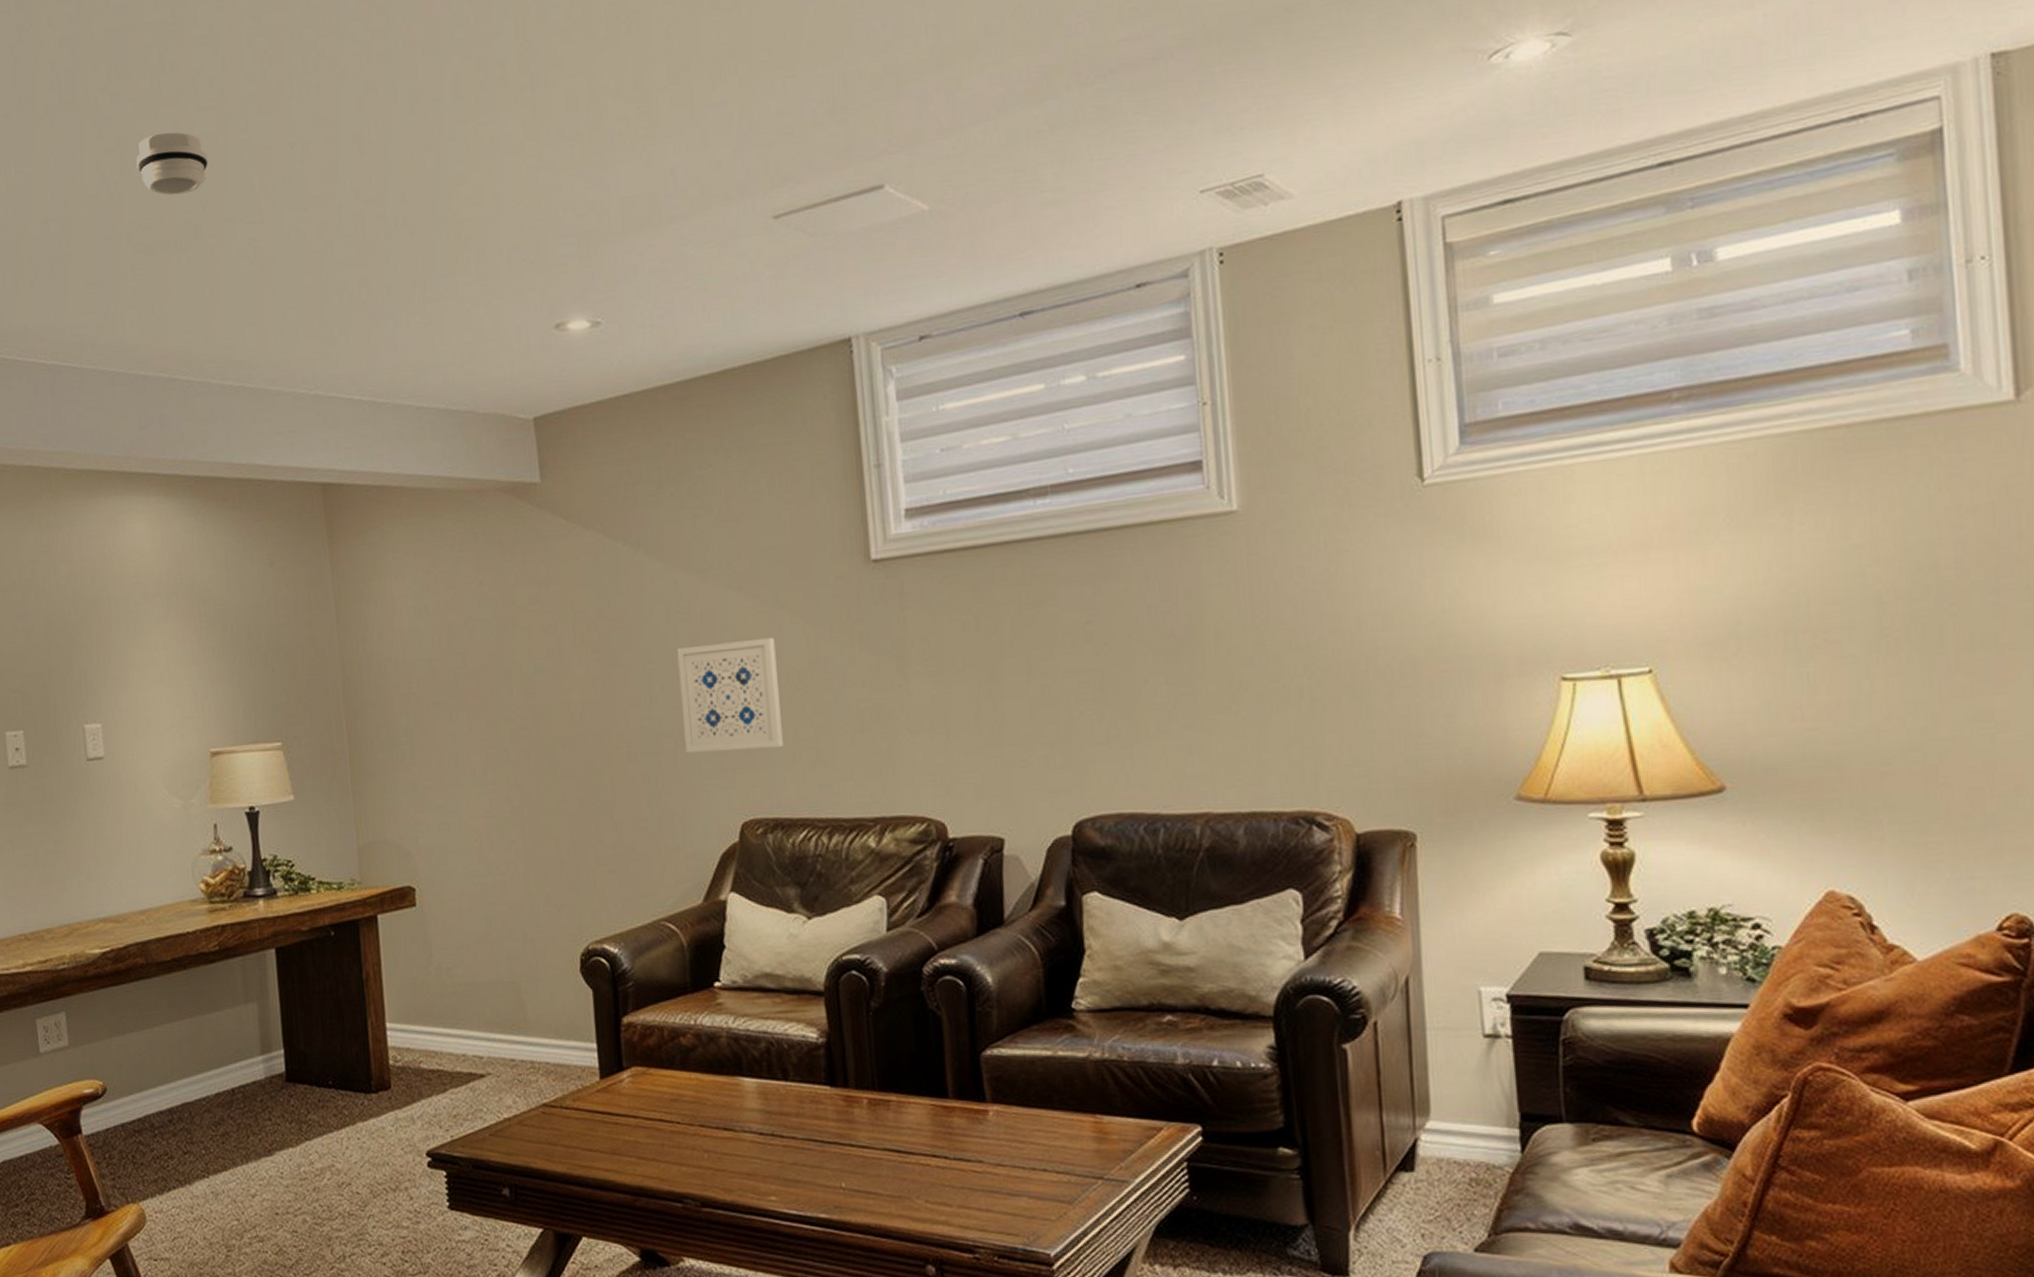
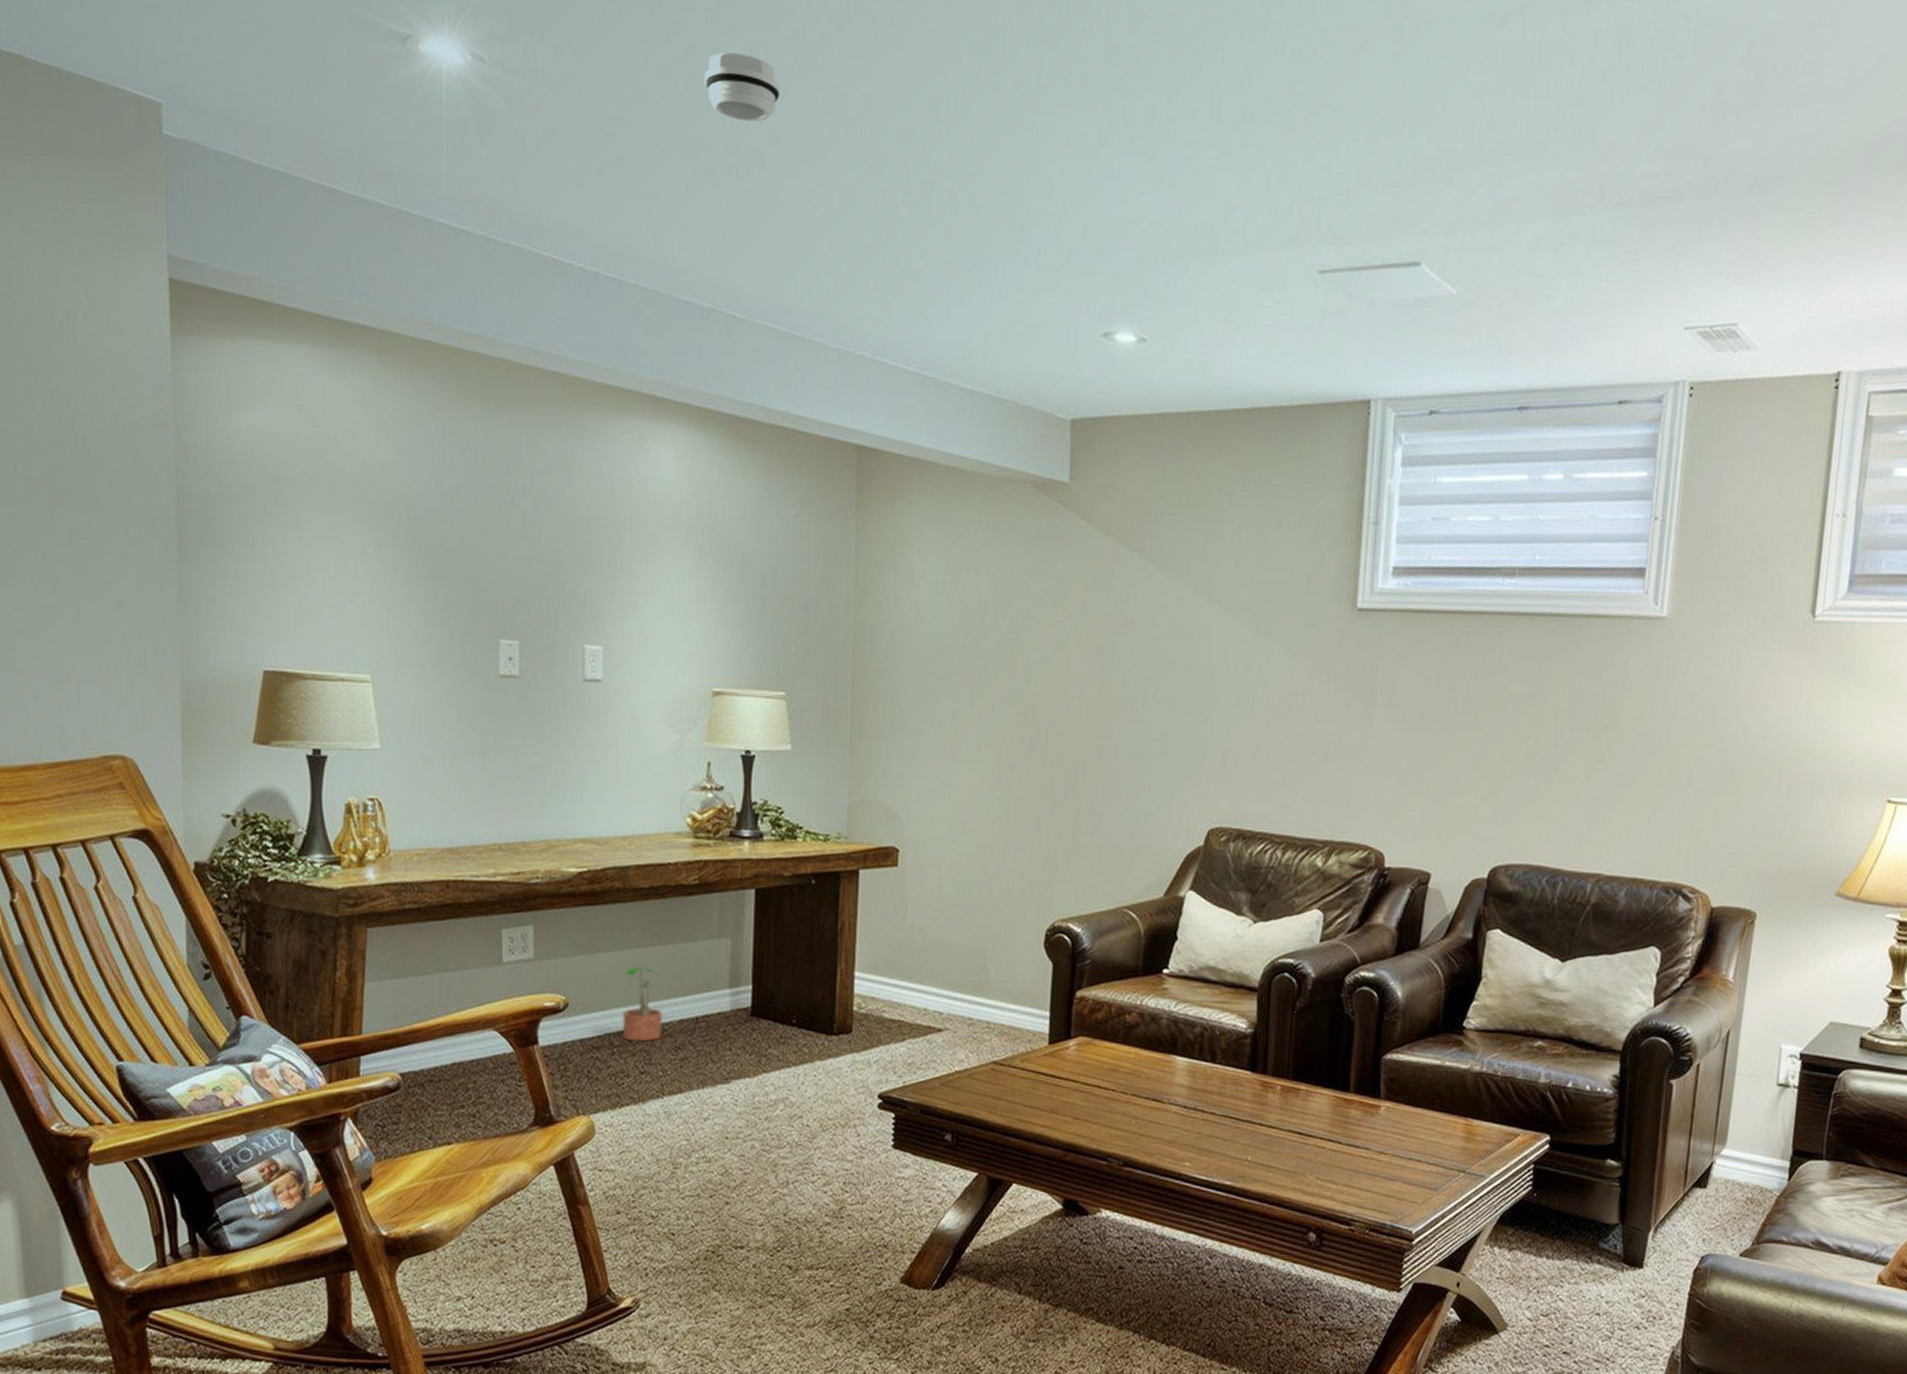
potted plant: none [155,1042,201,1121] -> present [622,967,663,1042]
wall art: present [676,637,784,754] -> none [1168,661,1262,766]

